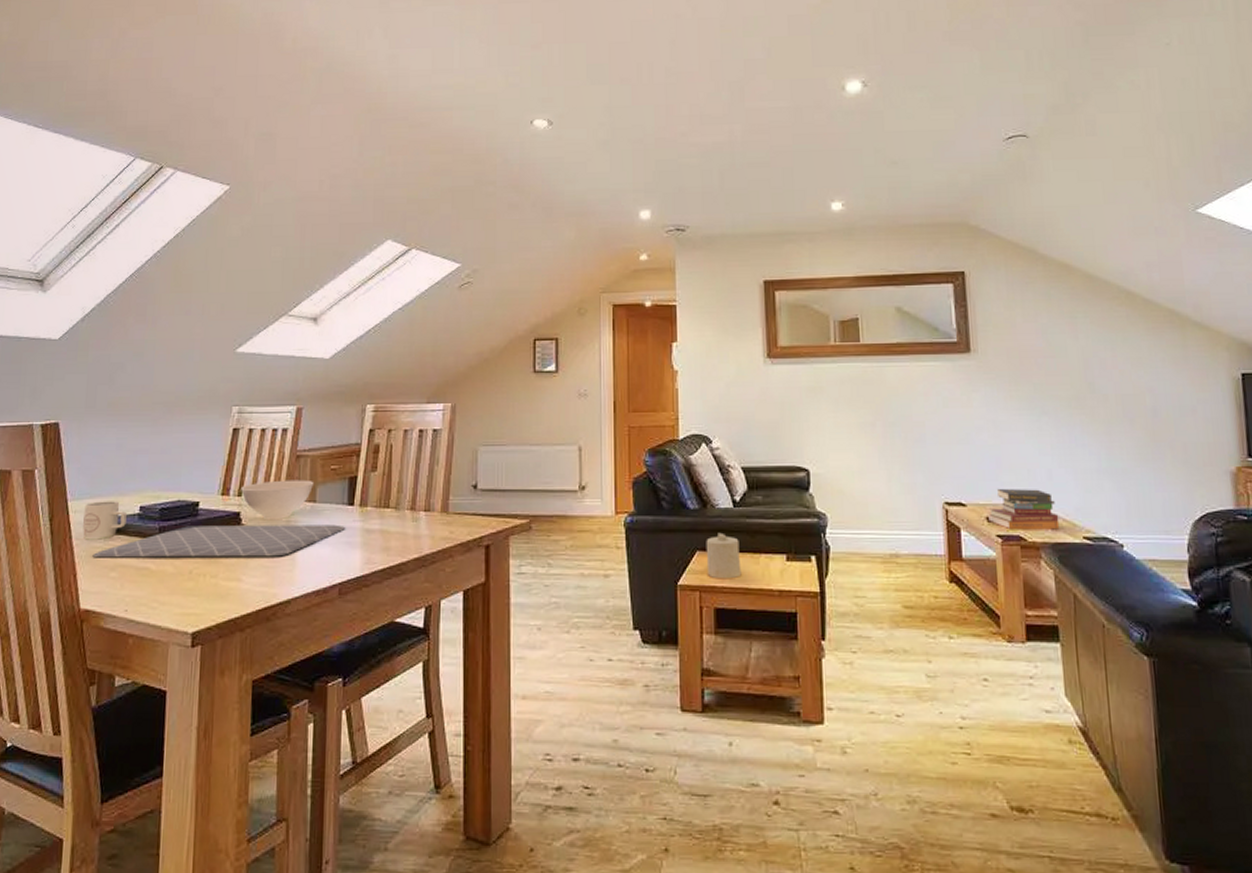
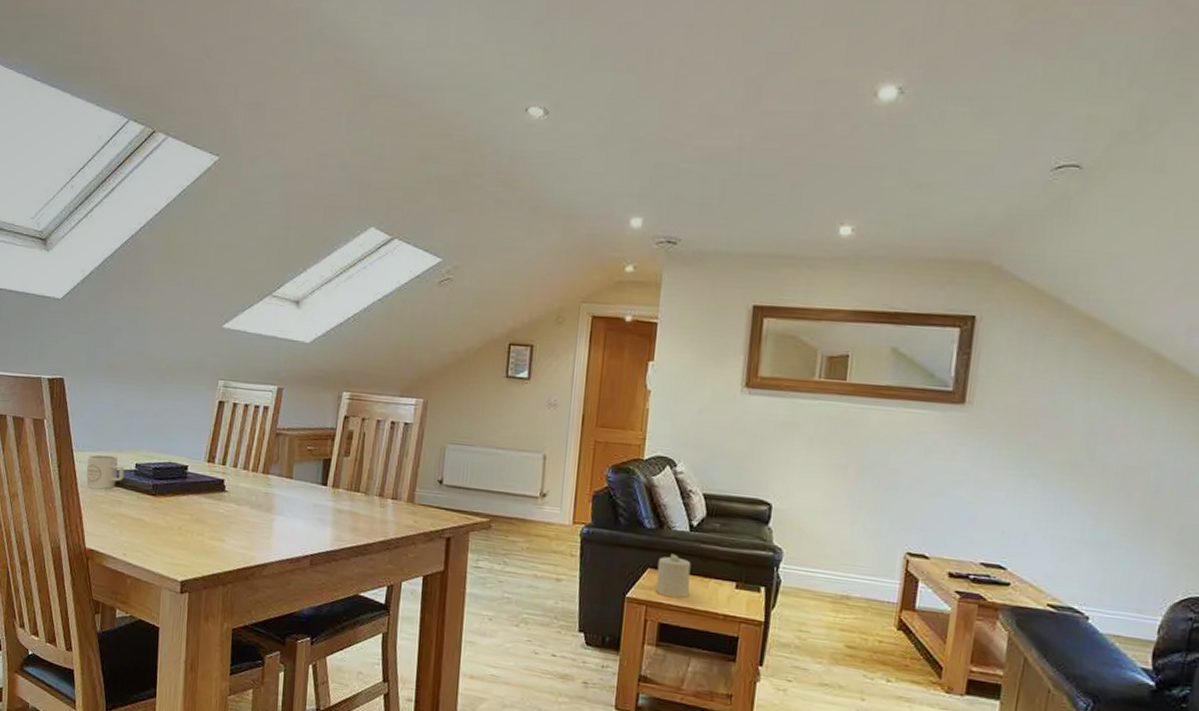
placemat: present [92,524,345,558] -> none [95,486,318,525]
bowl: present [241,479,315,521] -> none [225,454,292,491]
books: present [988,488,1060,530] -> none [950,545,1026,594]

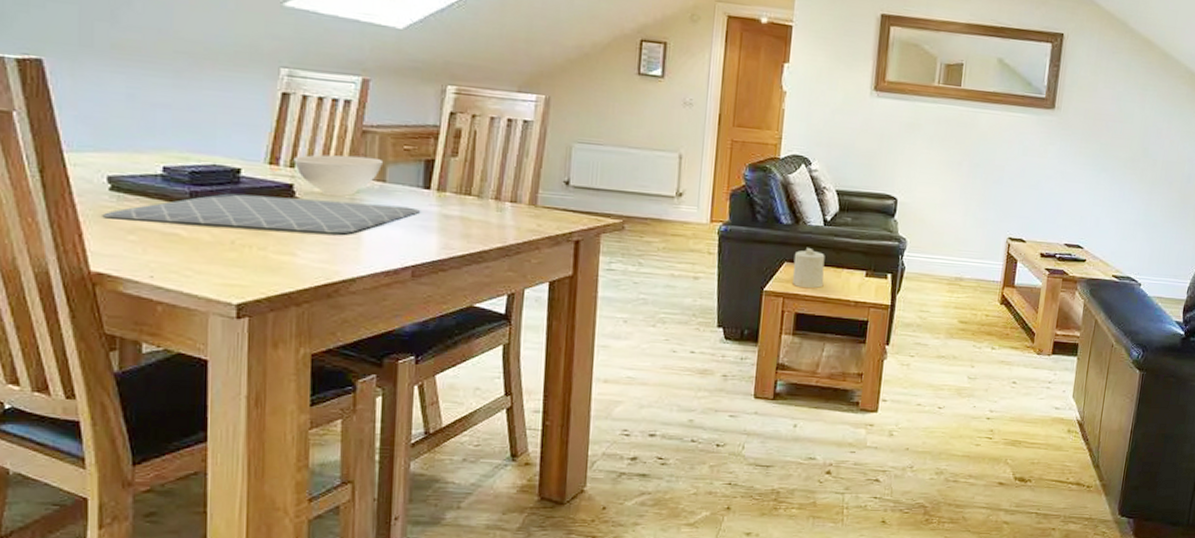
mug: present [87,454,125,490] -> none [87,156,147,200]
placemat: none [95,486,318,525] -> present [102,193,420,235]
bowl: none [225,454,292,491] -> present [293,154,384,197]

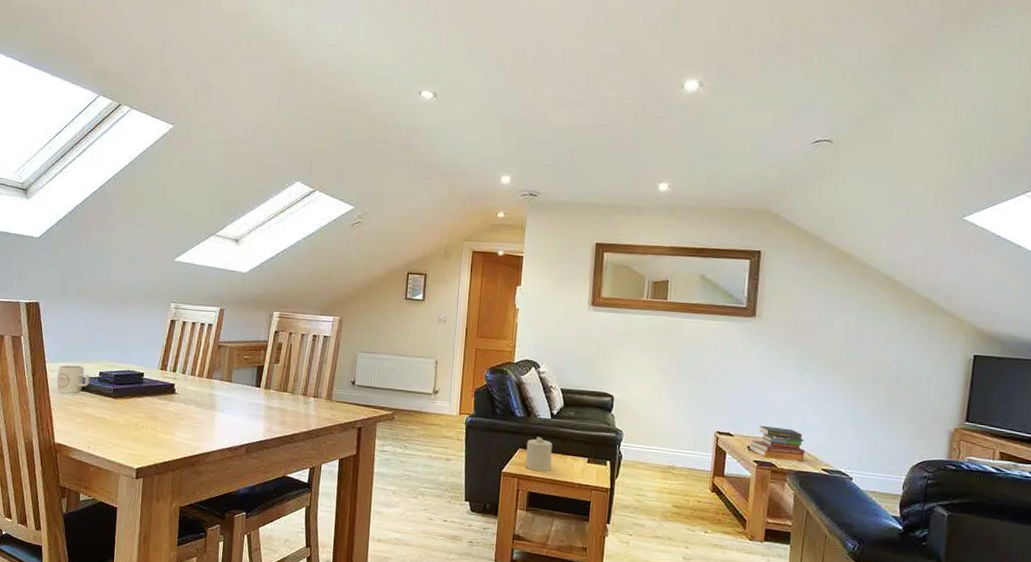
mug: none [87,156,147,200] -> present [57,365,90,394]
placemat: present [102,193,420,235] -> none [64,390,253,420]
bowl: present [293,154,384,197] -> none [175,363,231,393]
books: none [1041,229,1098,268] -> present [749,425,805,461]

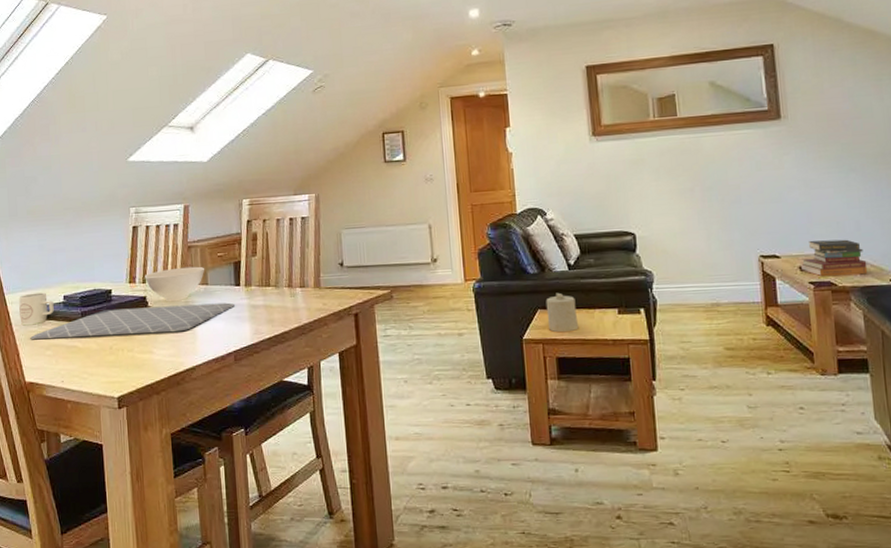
placemat: none [64,390,253,420] -> present [30,302,235,340]
bowl: none [175,363,231,393] -> present [144,266,205,302]

